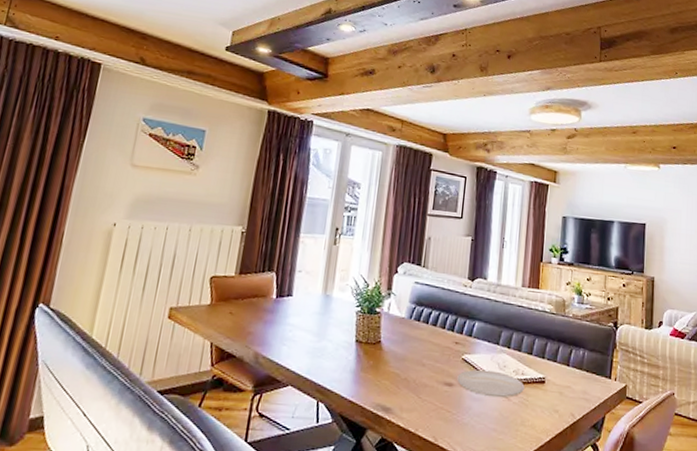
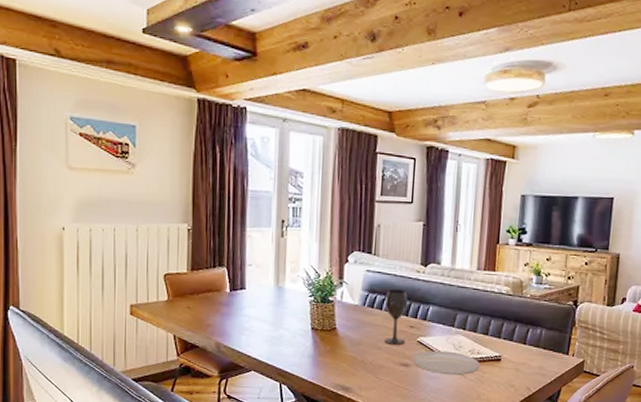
wine glass: none [429,303,454,362] -> present [384,289,408,345]

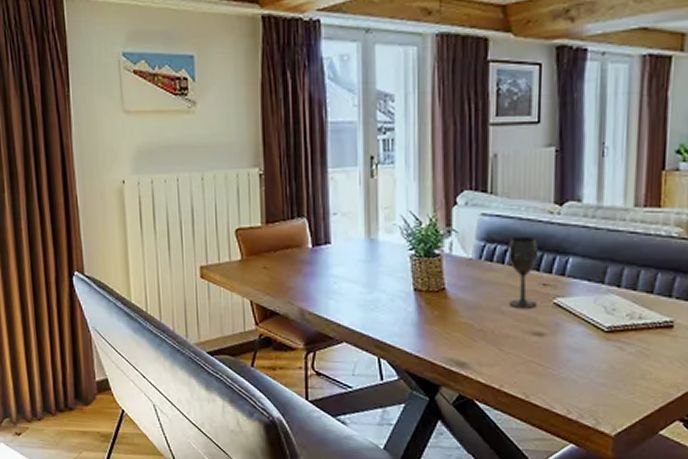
plate: present [413,350,480,376] -> none [549,315,644,348]

